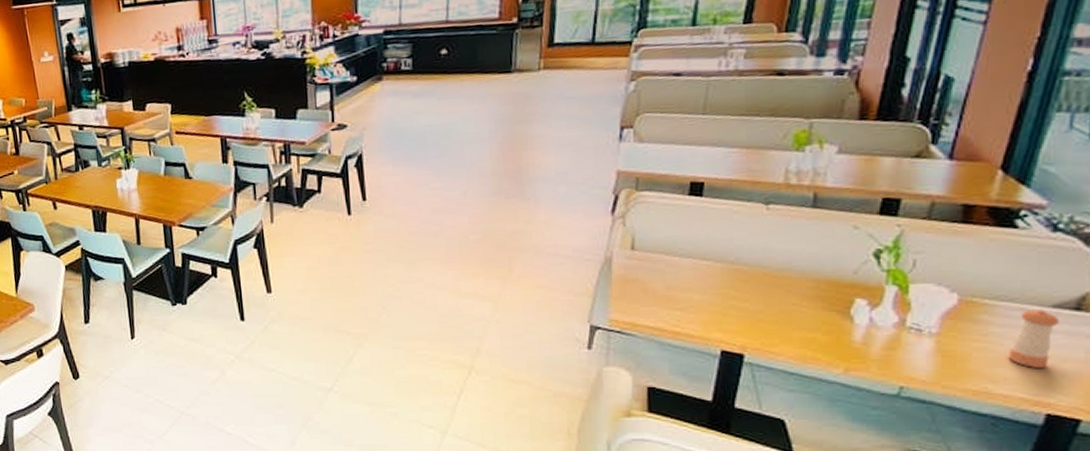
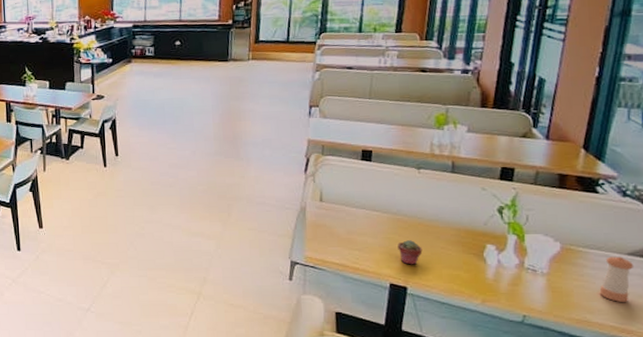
potted succulent: none [734,295,767,327] -> present [397,240,423,265]

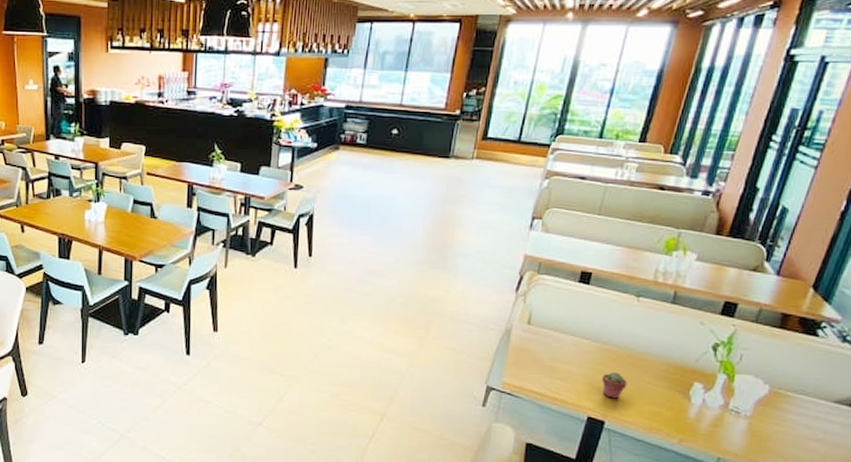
pepper shaker: present [599,256,634,302] -> none [798,403,839,450]

